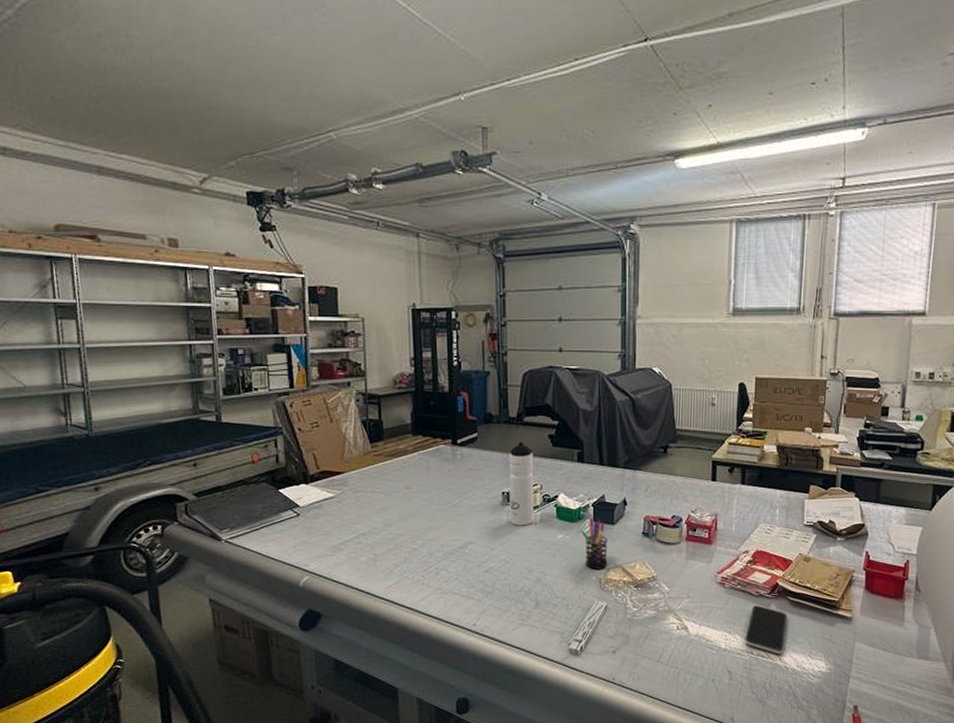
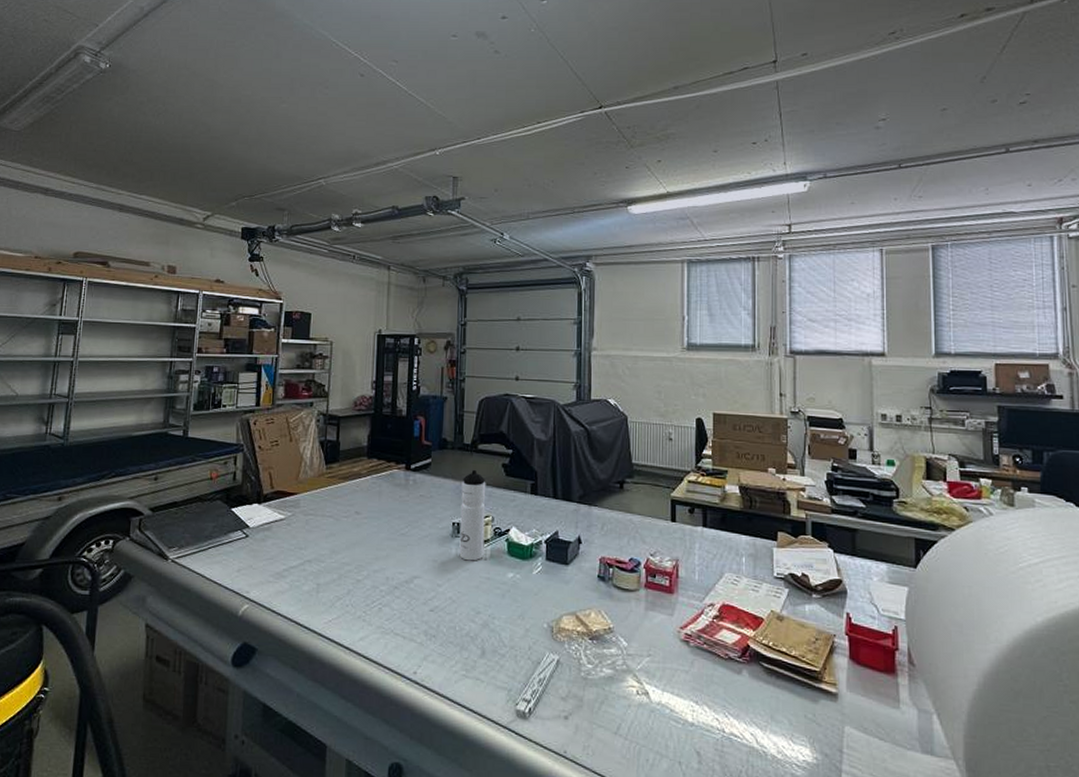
pen holder: present [581,517,608,569] -> none [532,555,561,616]
smartphone: present [745,605,787,654] -> none [715,670,762,735]

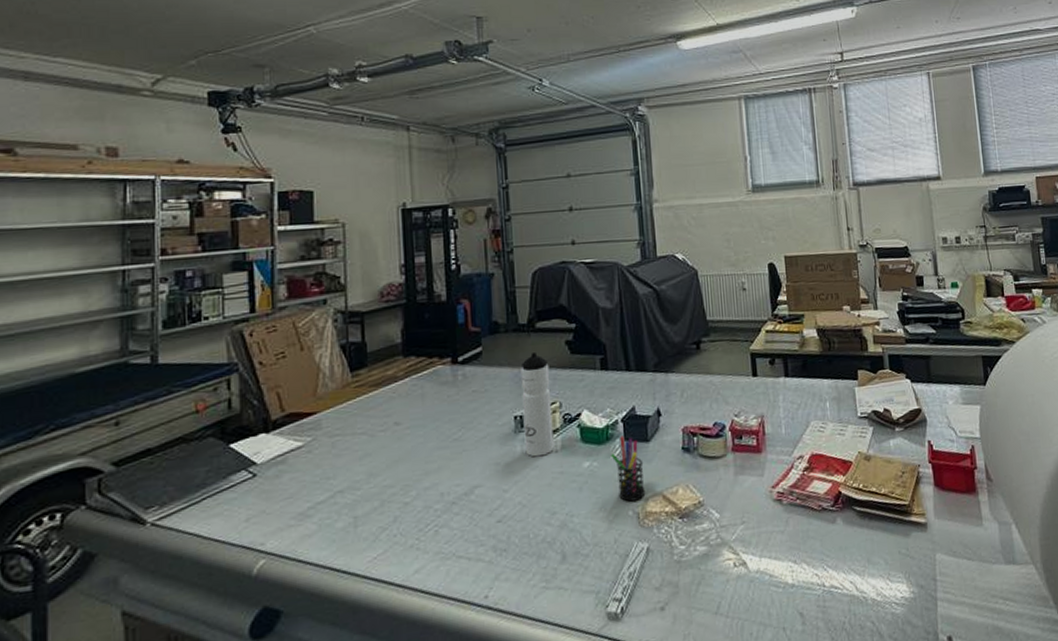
pen holder: none [532,555,561,616] -> present [610,435,646,502]

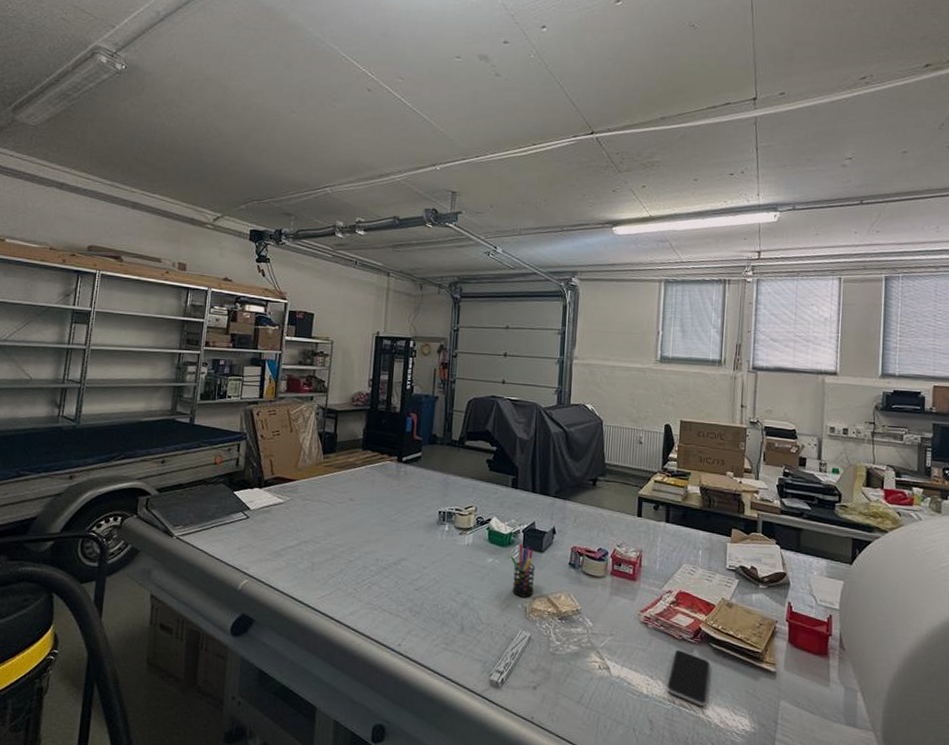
water bottle: present [520,353,554,457] -> none [444,464,471,547]
smartphone: none [813,522,859,583] -> present [667,650,710,707]

